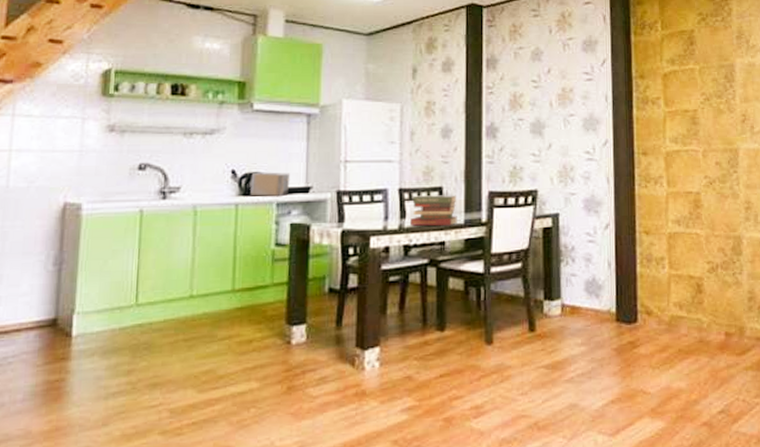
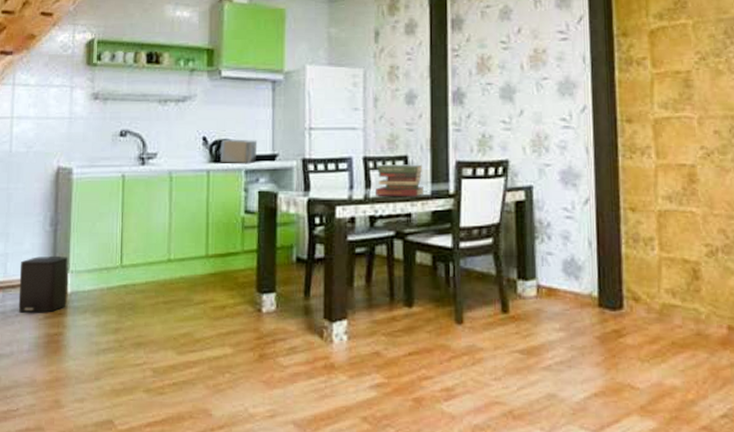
pedal bin: none [12,296,74,360] -> present [18,255,68,313]

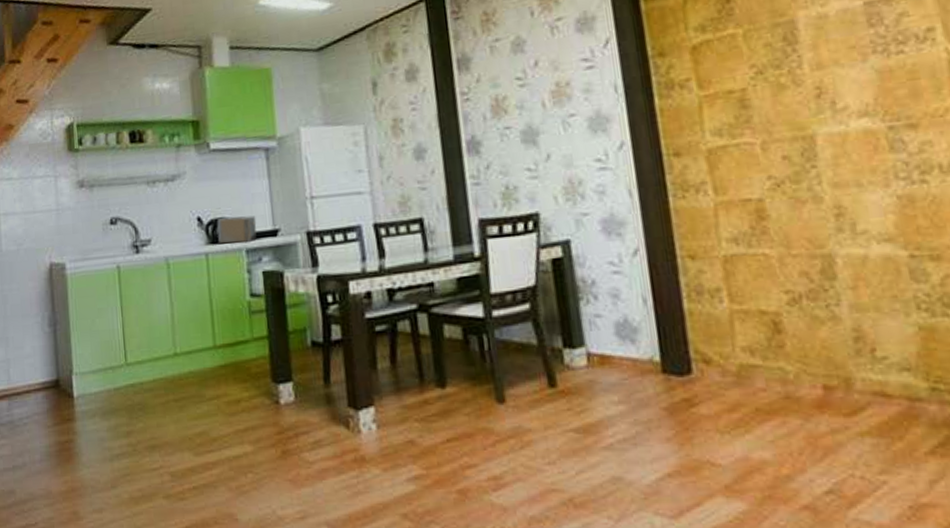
pedal bin: present [18,255,68,313] -> none [23,357,74,421]
books: present [376,164,424,197] -> none [391,226,445,266]

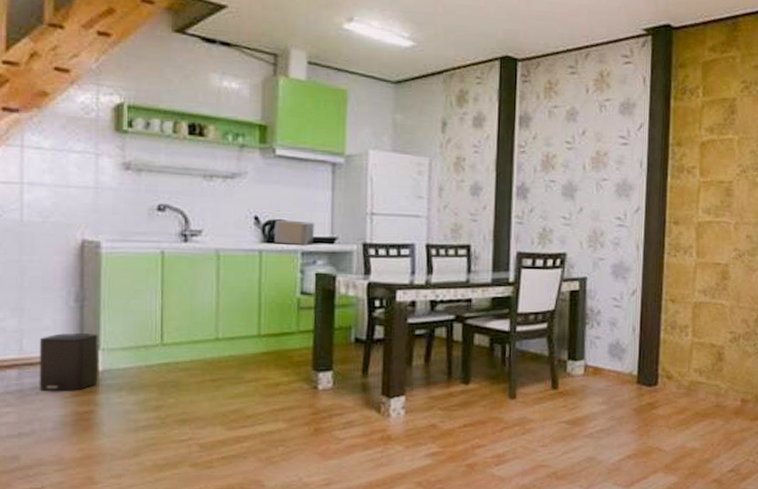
pedal bin: none [23,357,74,421] -> present [39,332,98,391]

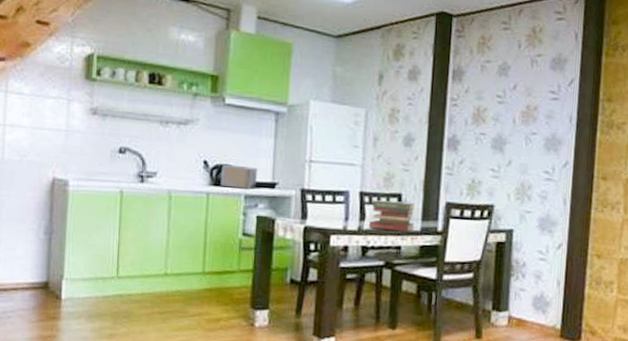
pedal bin: present [39,332,98,391] -> none [10,262,63,317]
books: none [437,252,485,284] -> present [369,200,414,232]

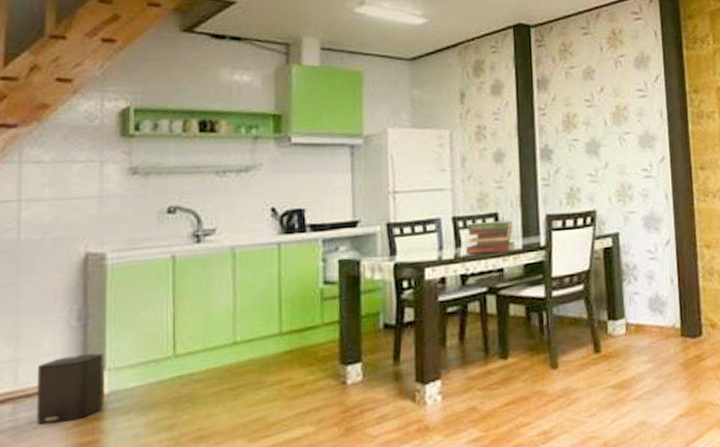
pedal bin: none [10,262,63,317] -> present [36,353,104,425]
toaster: present [221,164,258,190] -> none [293,207,336,235]

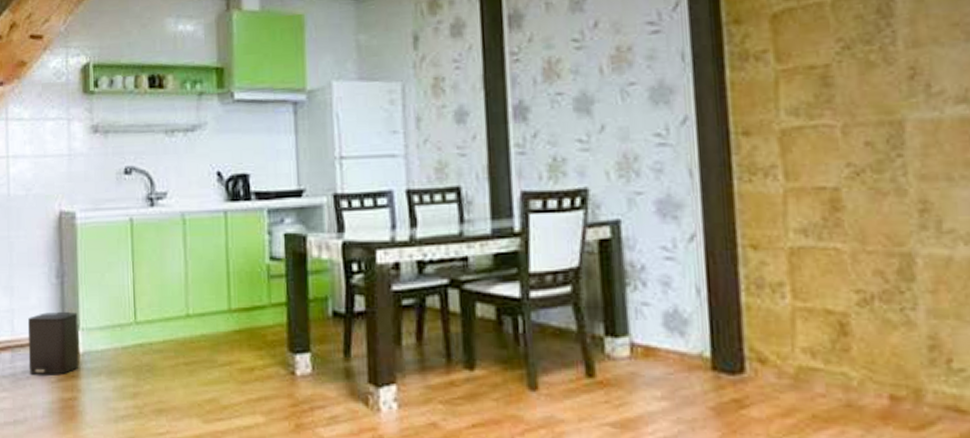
books: present [466,220,515,255] -> none [423,197,482,238]

